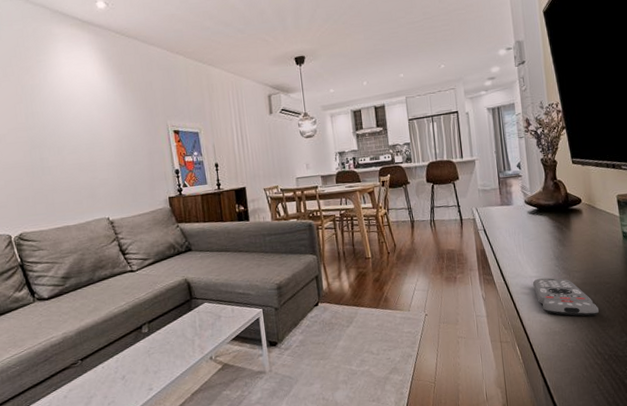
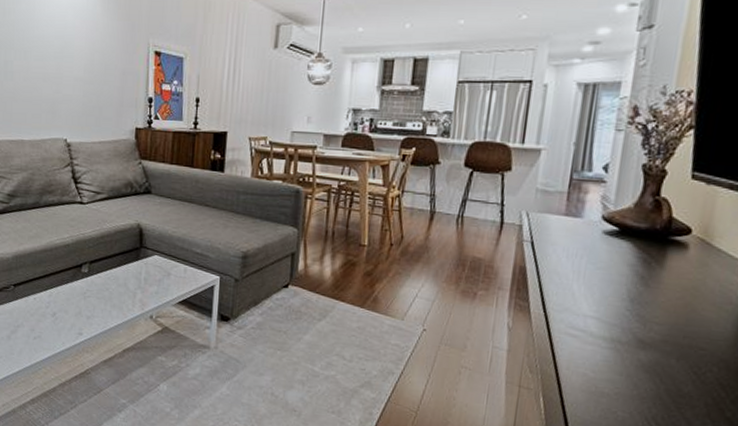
remote control: present [532,277,599,317] -> none [585,320,678,386]

